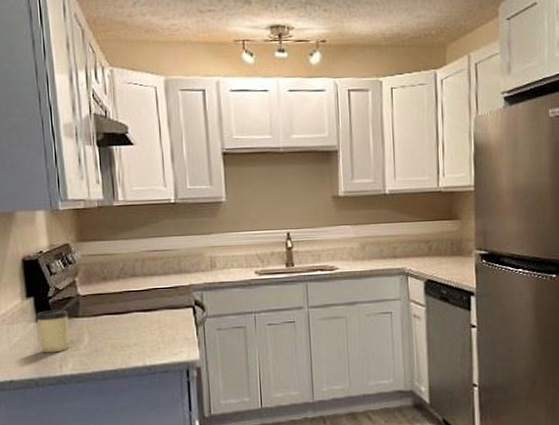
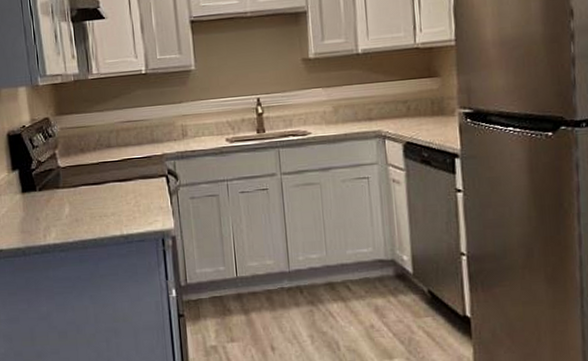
cup: present [36,309,69,353] -> none [21,181,52,224]

